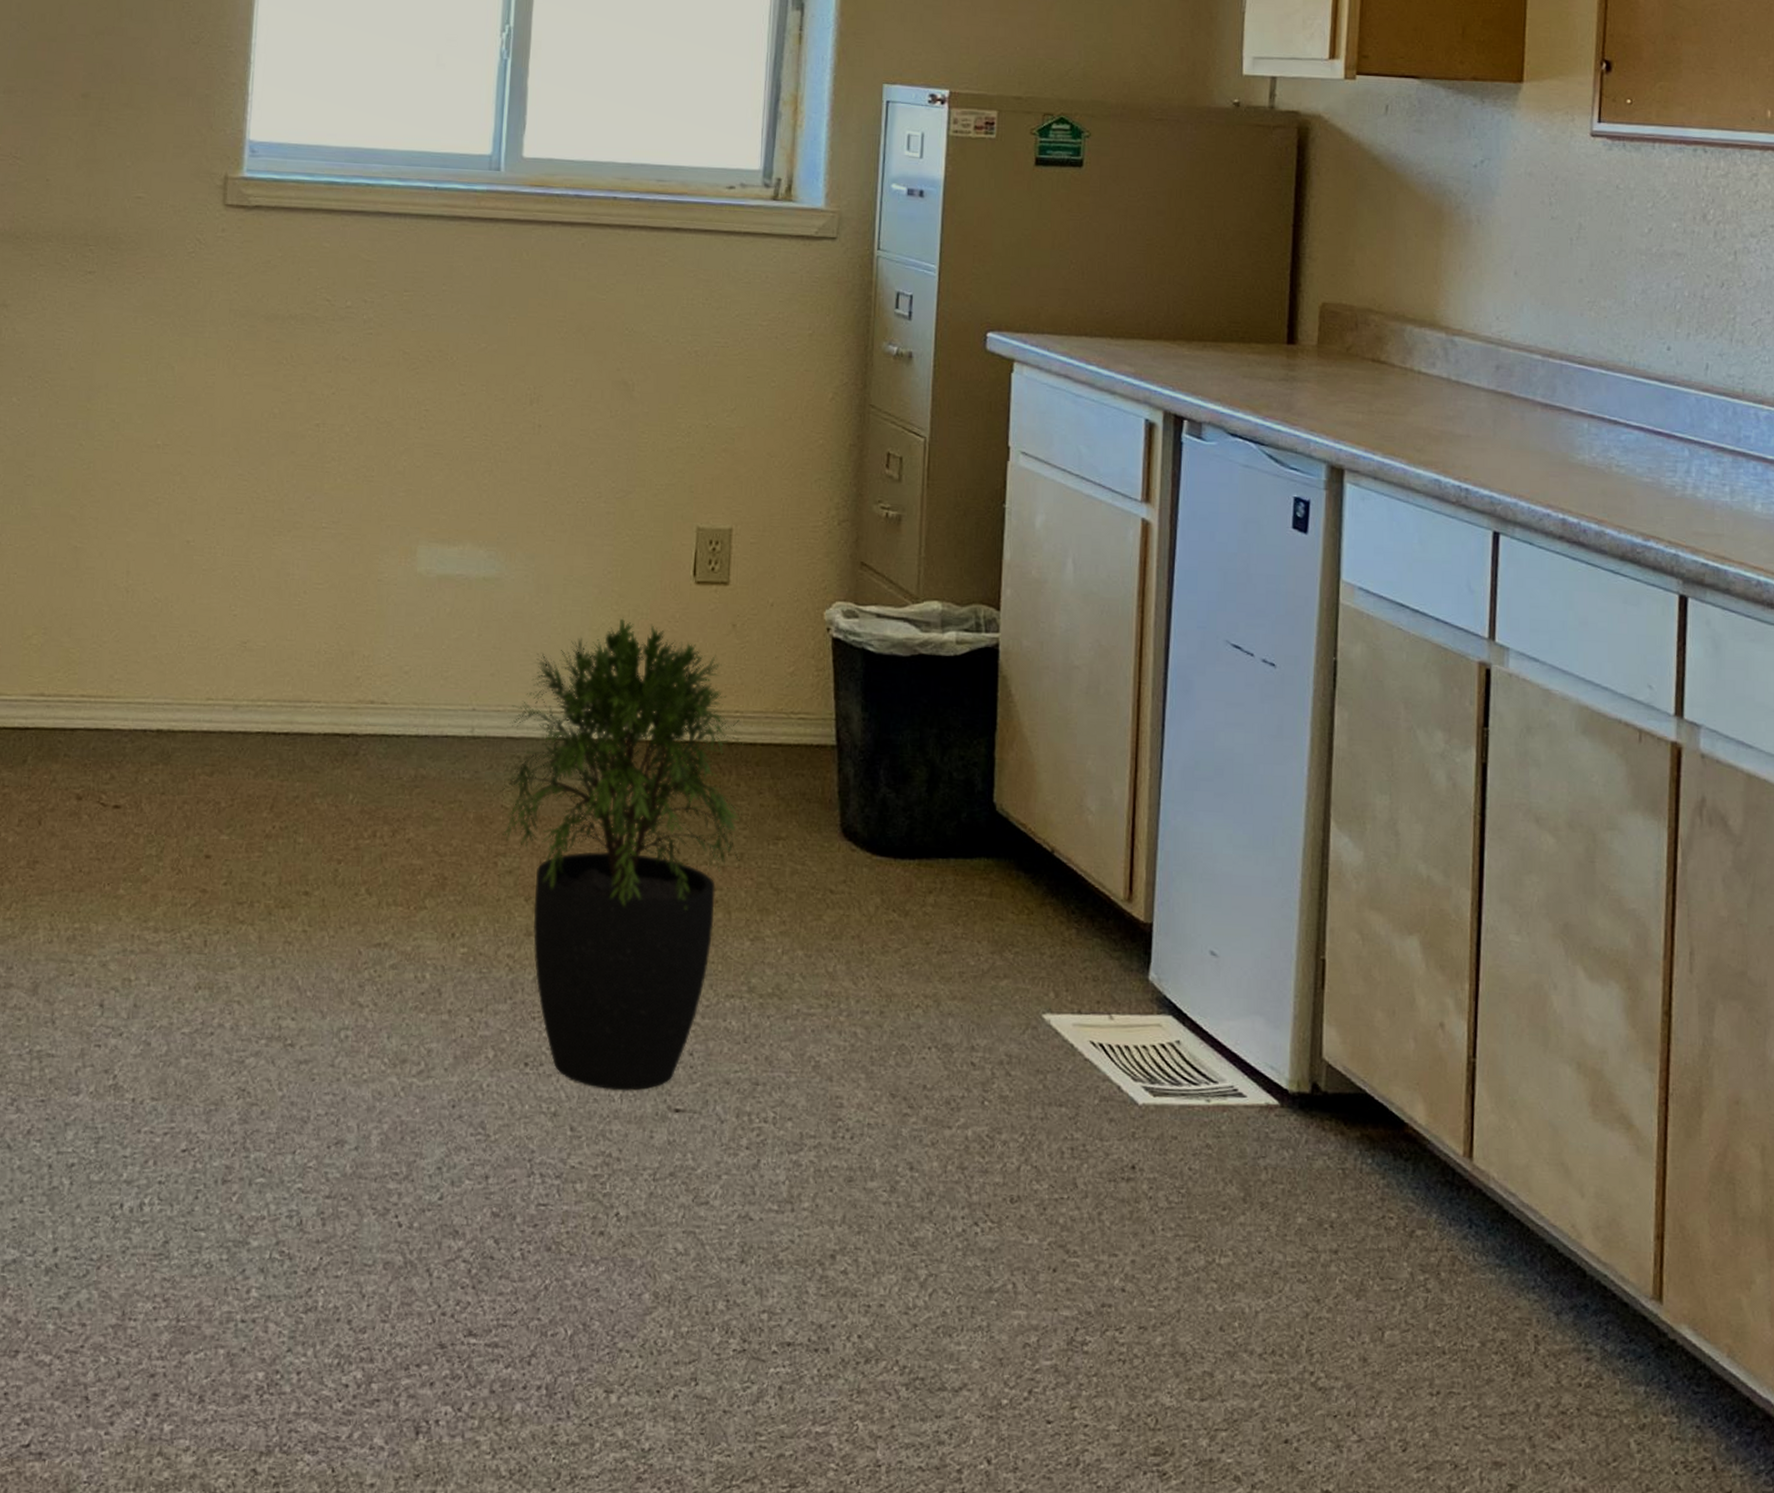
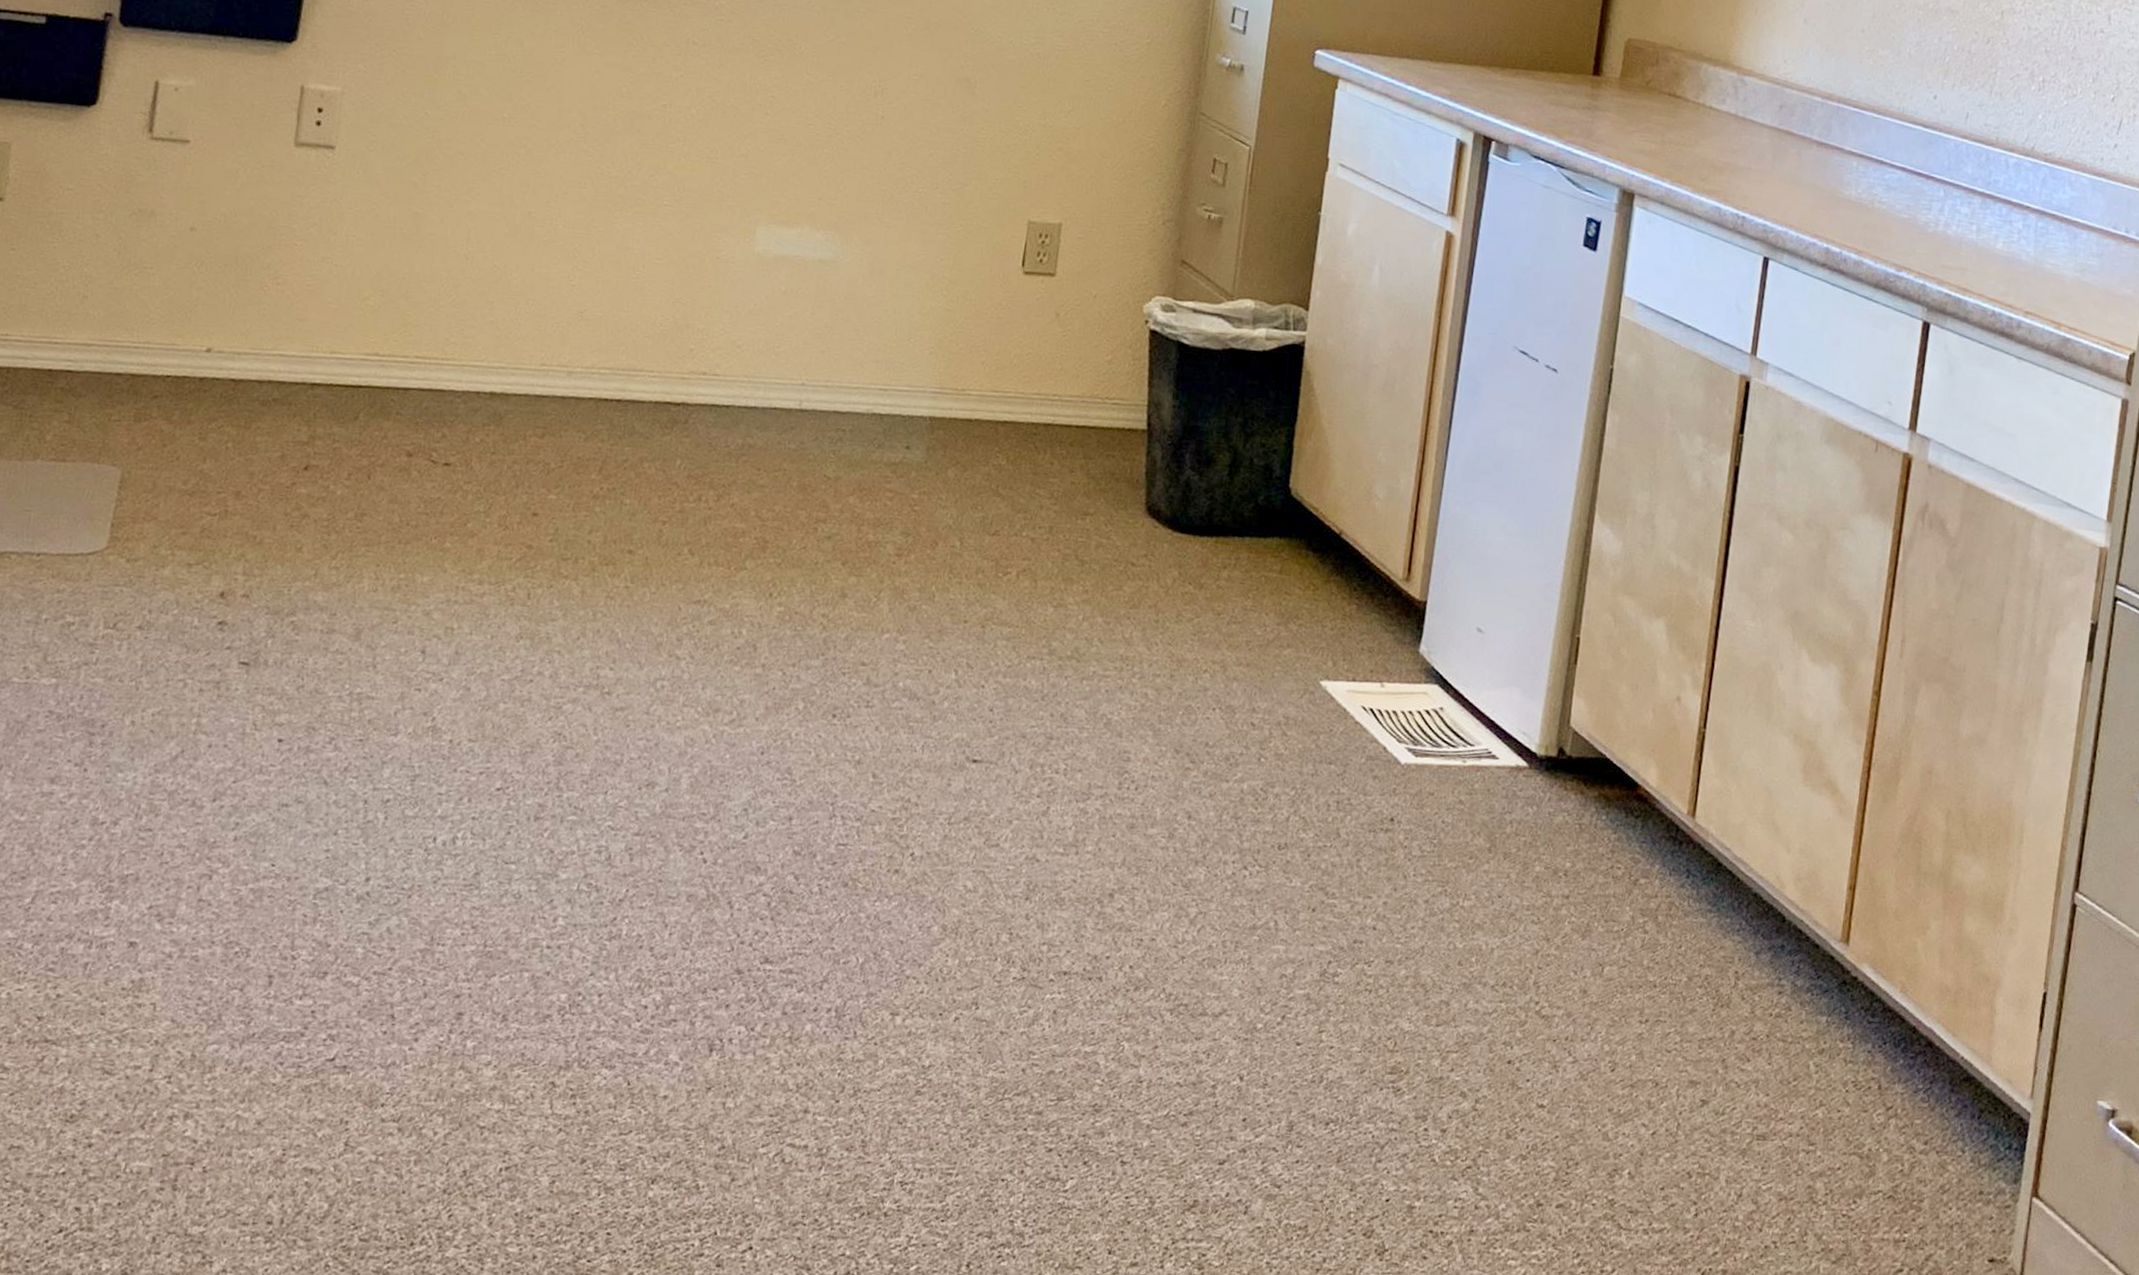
potted plant: present [491,617,746,1090] -> none [814,302,1062,741]

